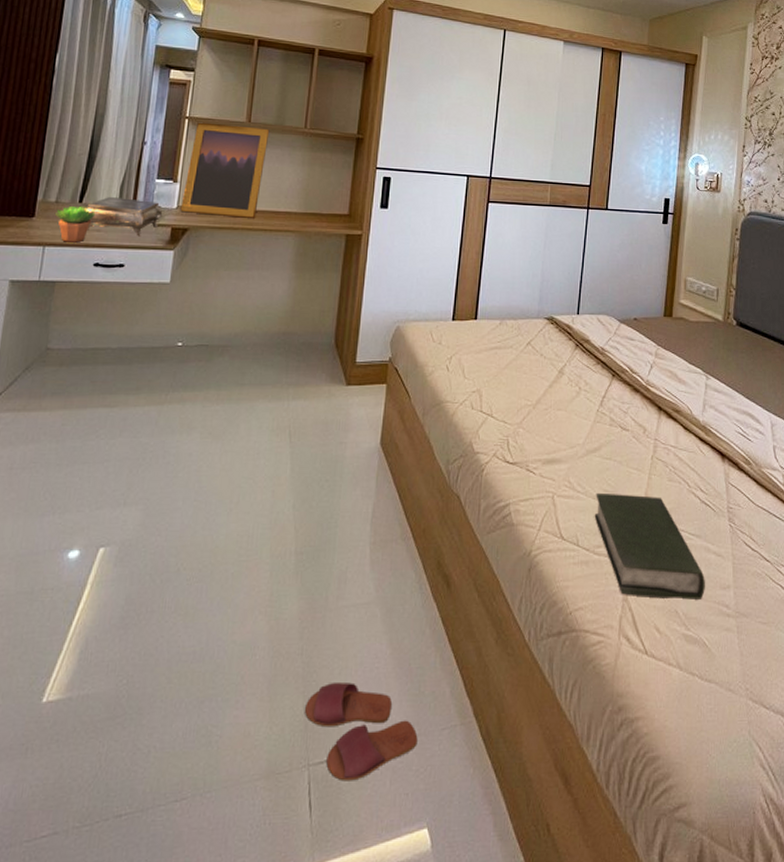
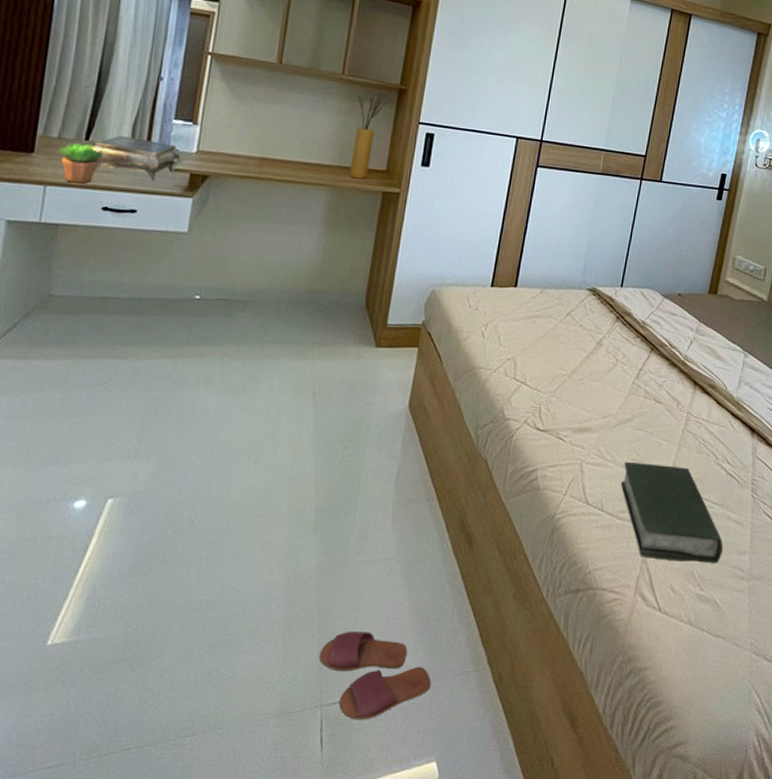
picture frame: present [180,122,270,218] -> none [200,59,303,169]
vase: none [314,137,349,224] -> present [349,87,391,180]

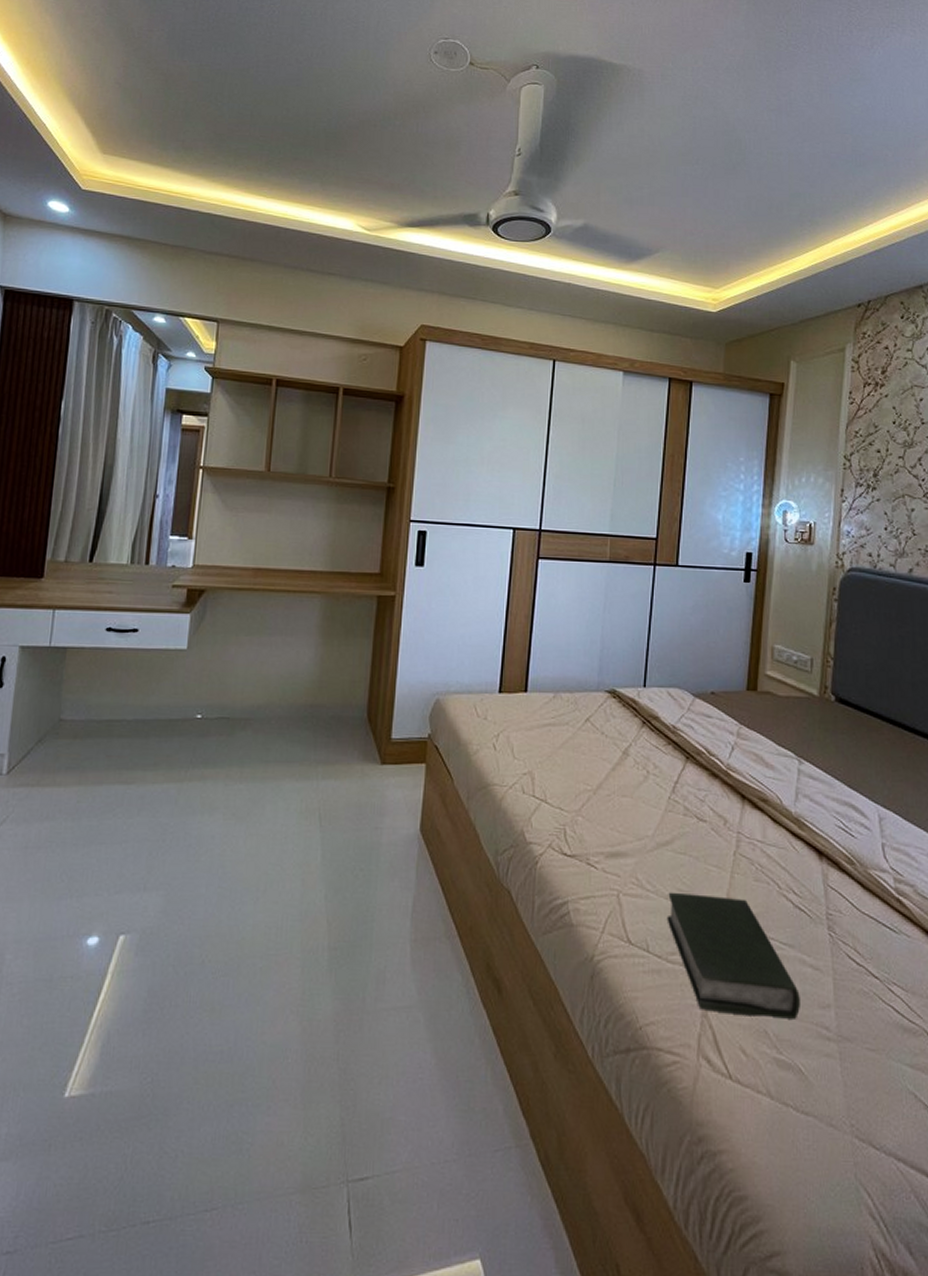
succulent plant: present [57,142,104,184] -> none [64,565,107,605]
jewelry box: present [93,135,181,181] -> none [97,554,178,599]
slippers: present [319,632,431,720] -> none [342,1093,468,1202]
vase: present [349,87,391,180] -> none [342,487,379,584]

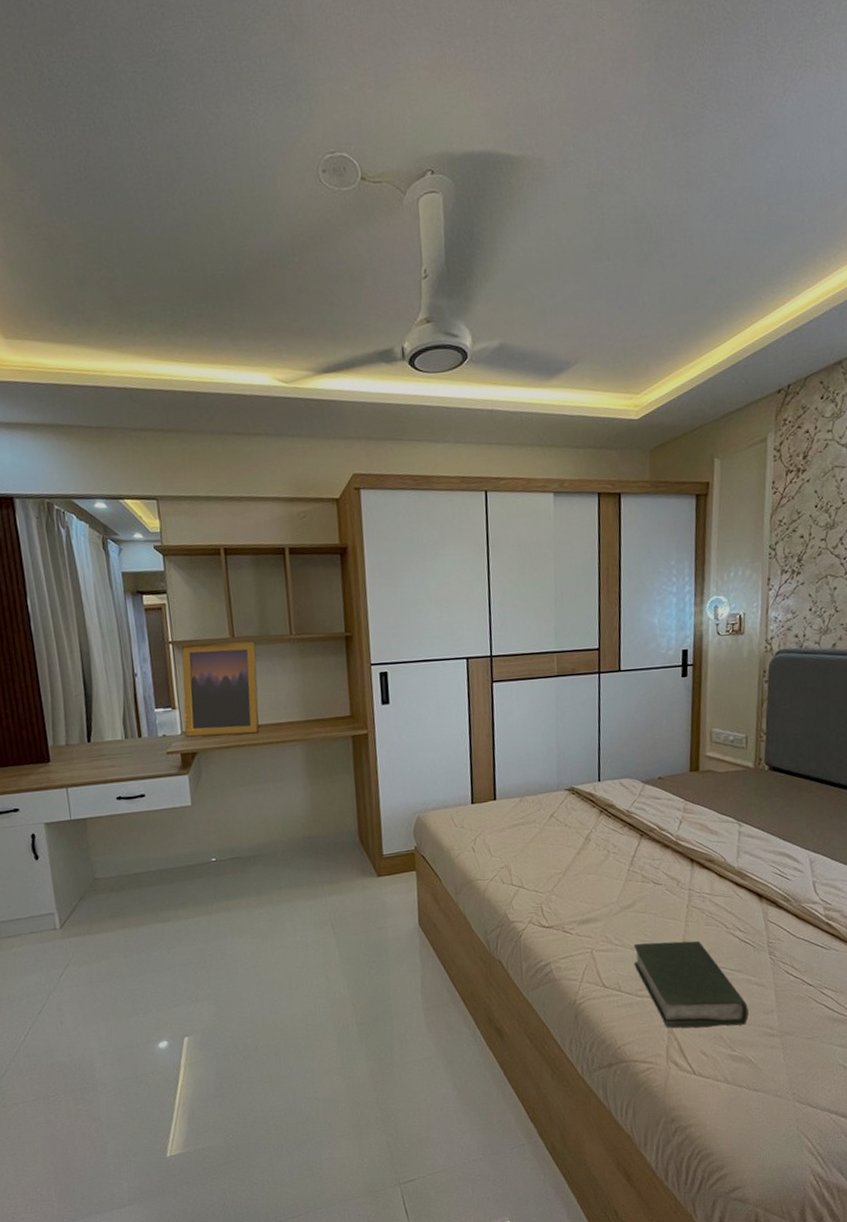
picture frame: none [196,472,291,578] -> present [181,641,260,738]

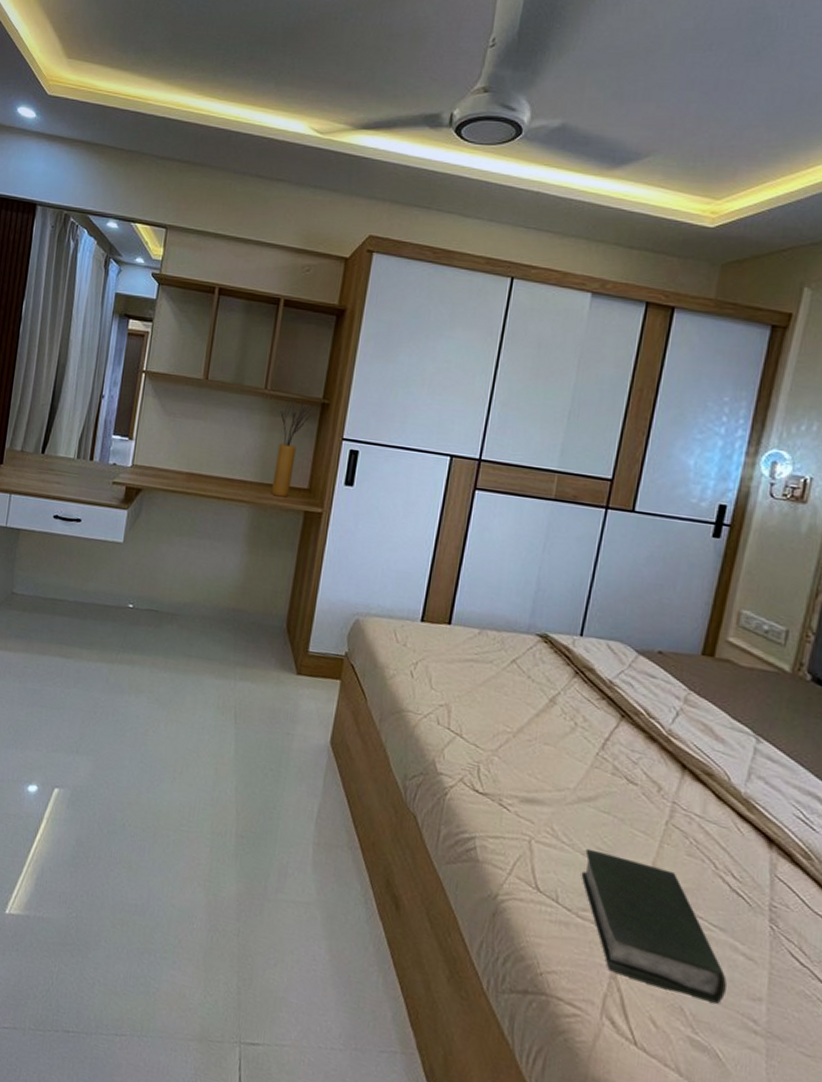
picture frame: present [181,641,260,738] -> none [134,377,228,484]
vase: none [309,639,339,729] -> present [271,401,313,498]

